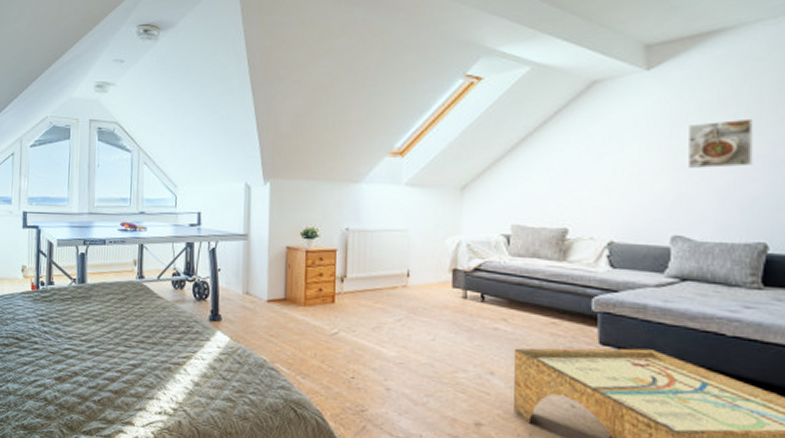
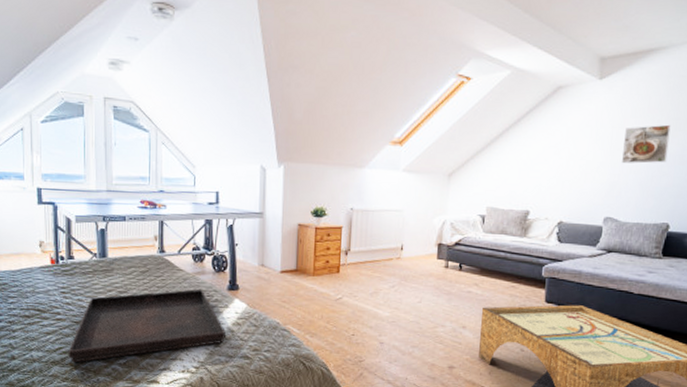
serving tray: none [43,319,206,398] -> present [68,289,226,363]

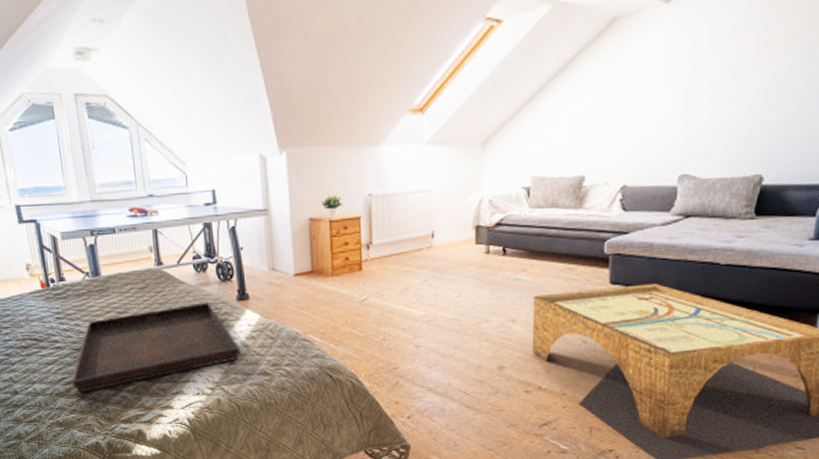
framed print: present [622,124,671,164] -> none [699,50,762,105]

